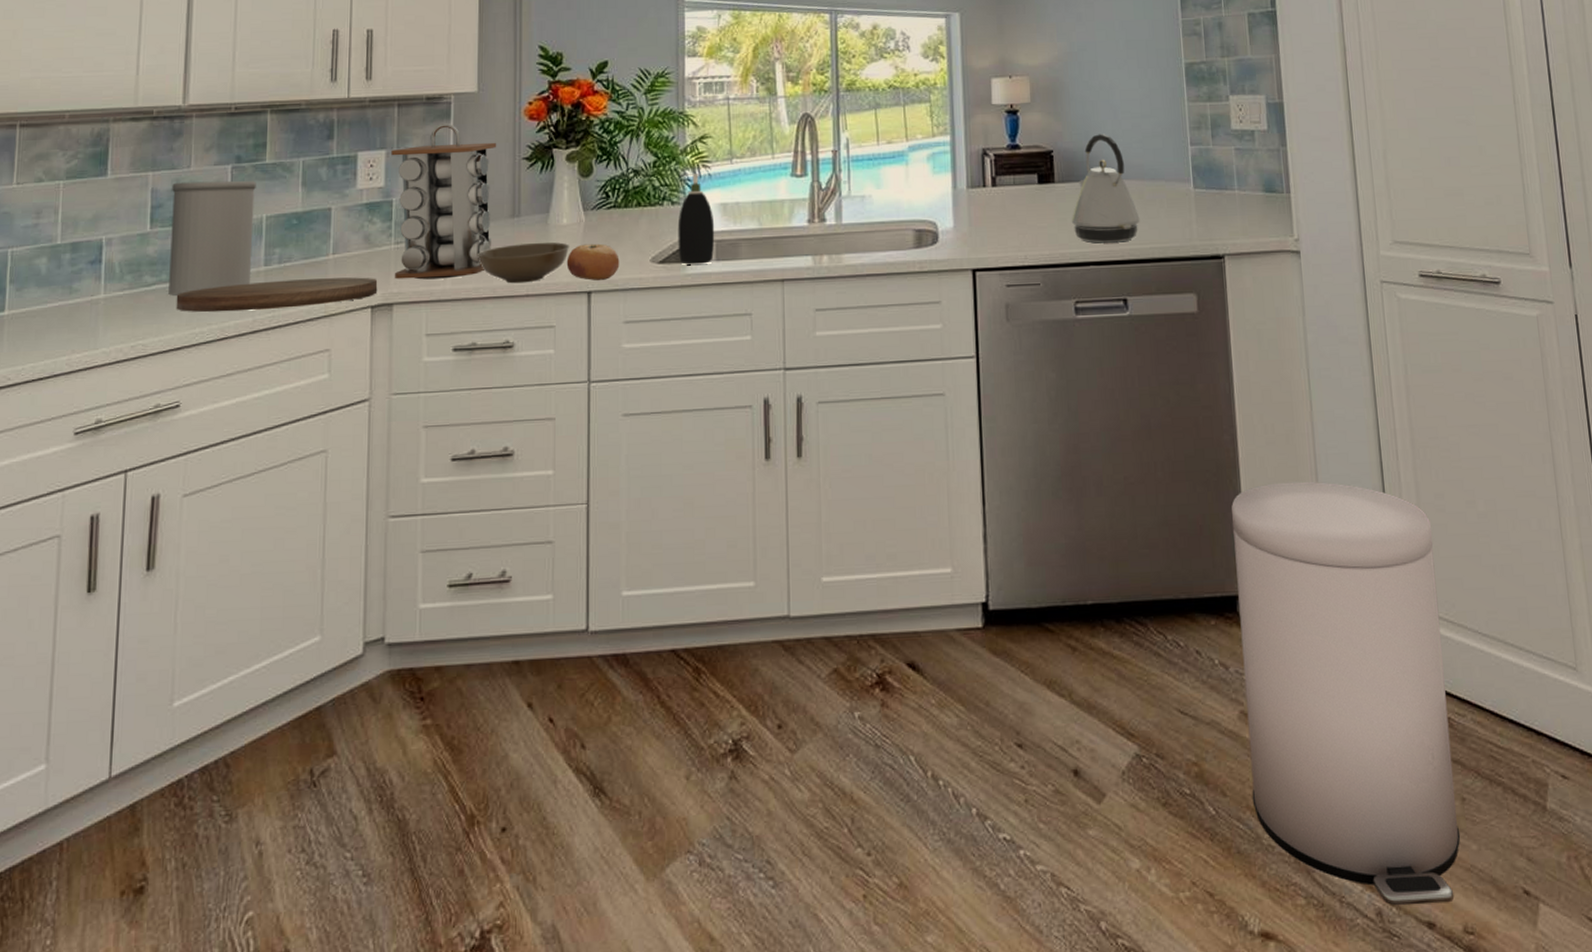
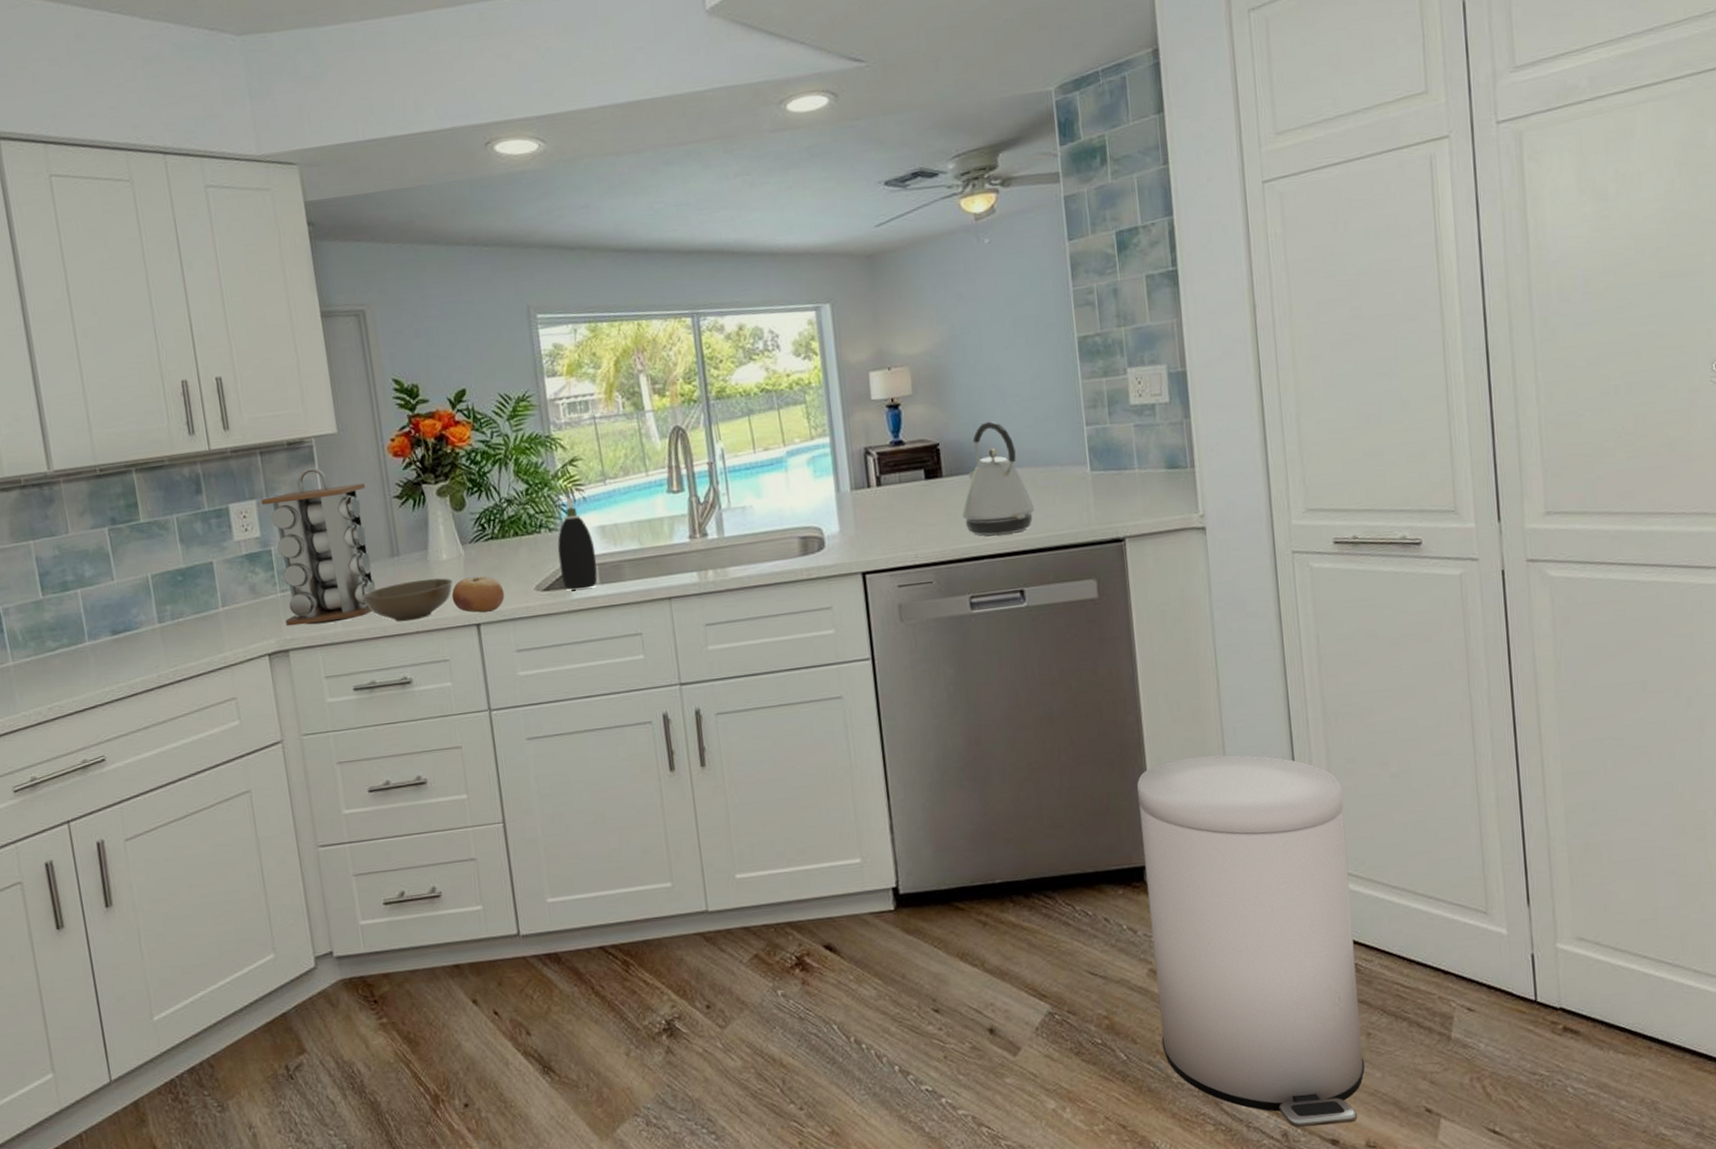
canister: present [168,180,256,296] -> none [54,541,149,659]
cutting board: present [176,277,378,313] -> none [81,626,272,673]

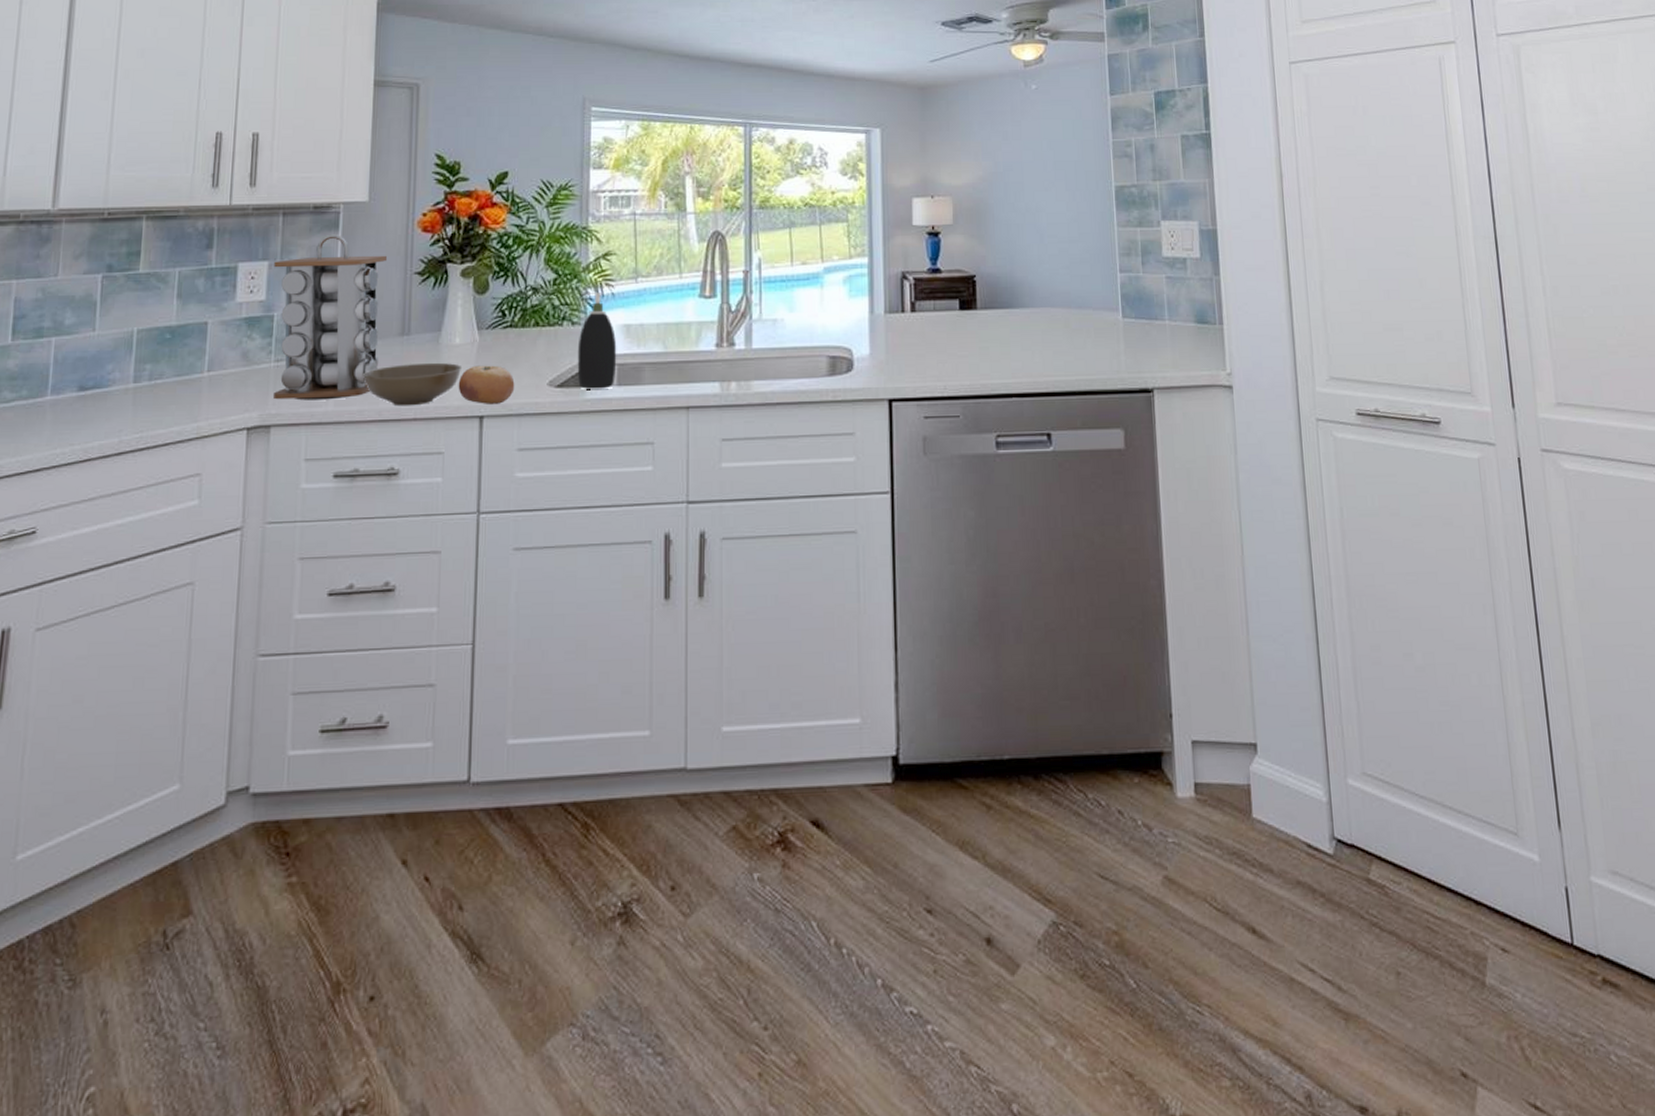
kettle: present [962,421,1035,536] -> none [993,259,1066,374]
pedal bin: present [1137,754,1365,1128] -> none [1158,630,1395,1089]

